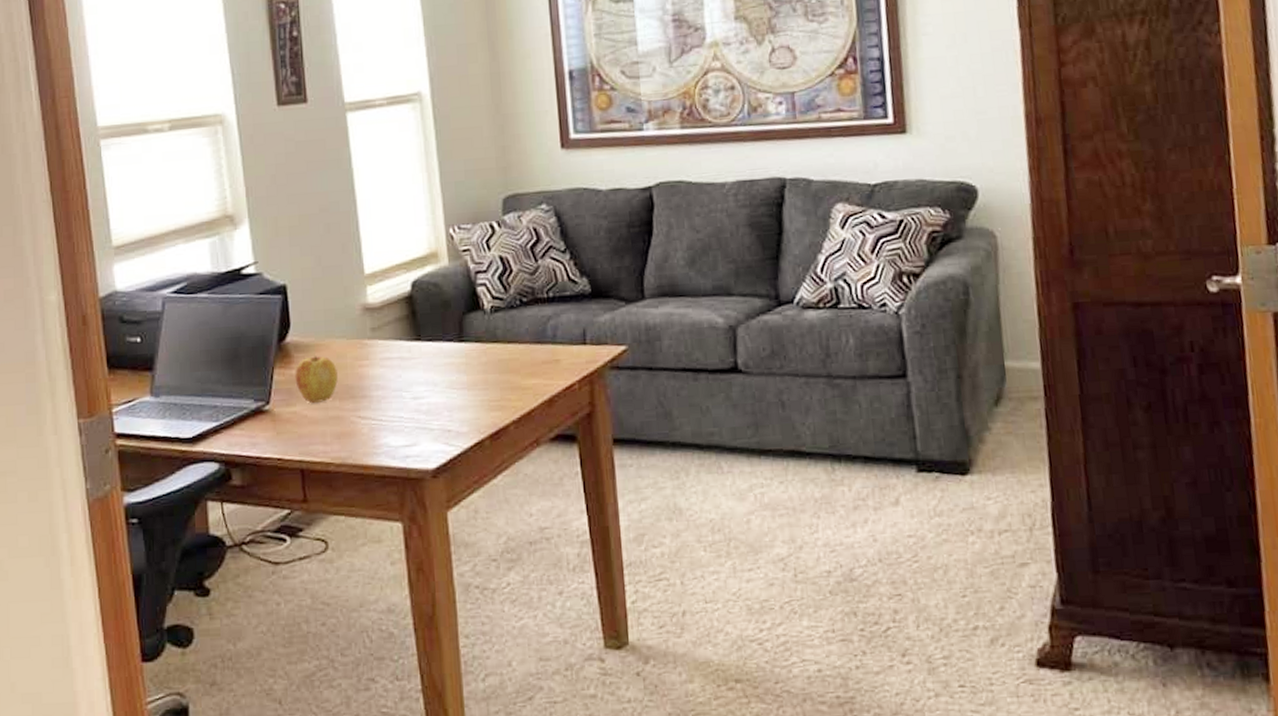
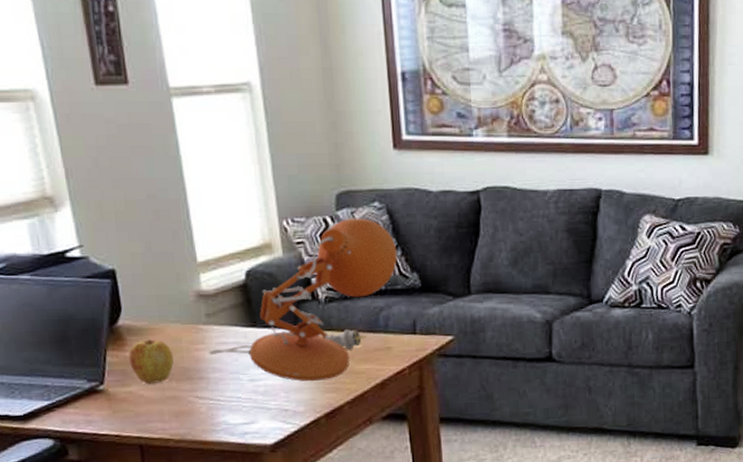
desk lamp: none [372,221,566,399] -> present [208,218,398,382]

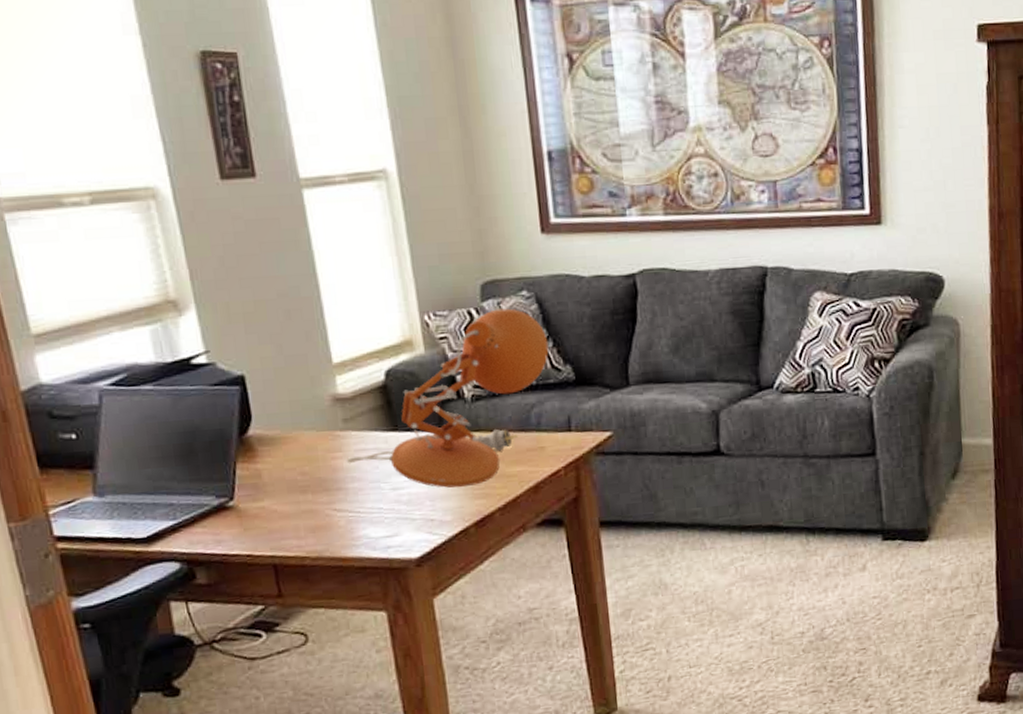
apple: present [129,339,174,385] -> none [260,449,309,498]

